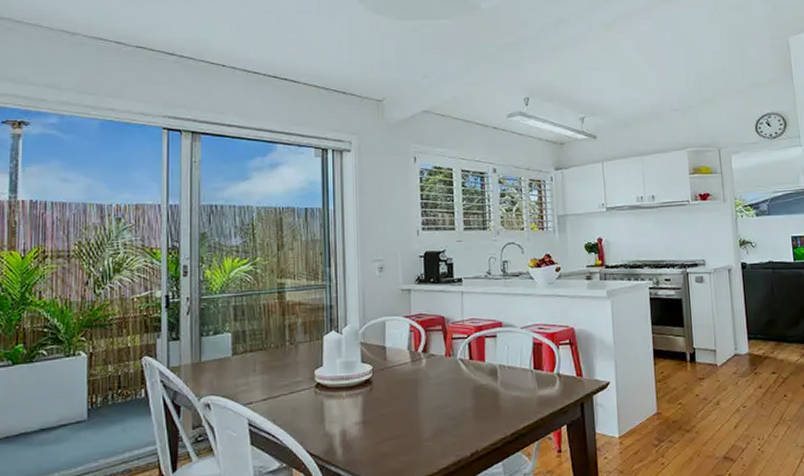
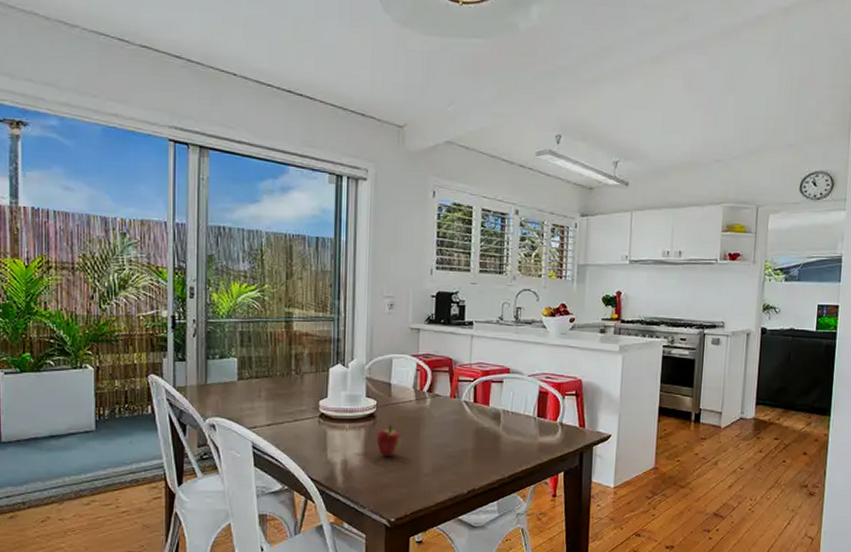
fruit: none [374,388,400,423] -> present [376,423,402,456]

